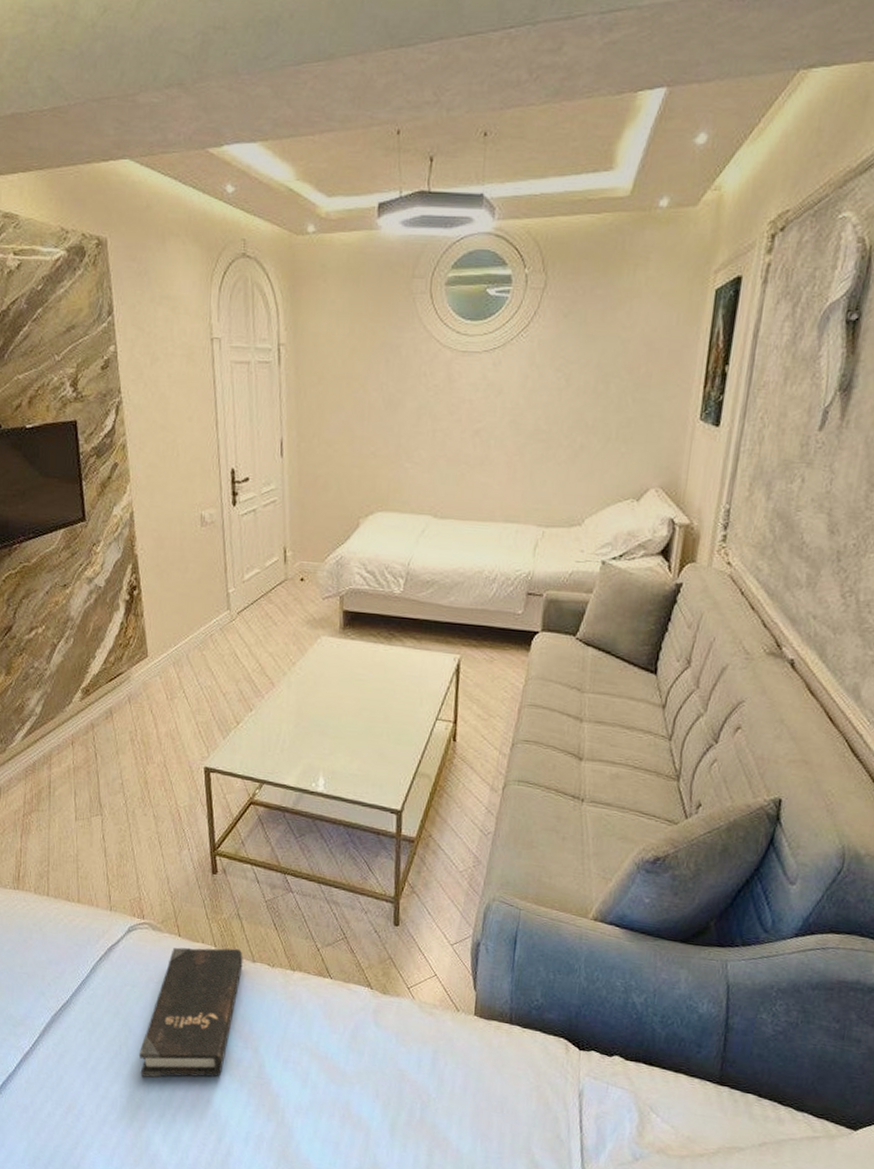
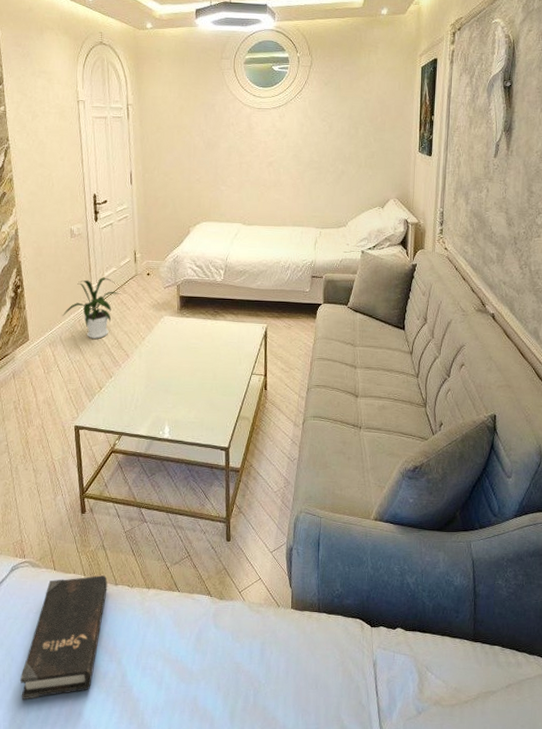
house plant: none [190,580,265,660] -> present [62,277,121,339]

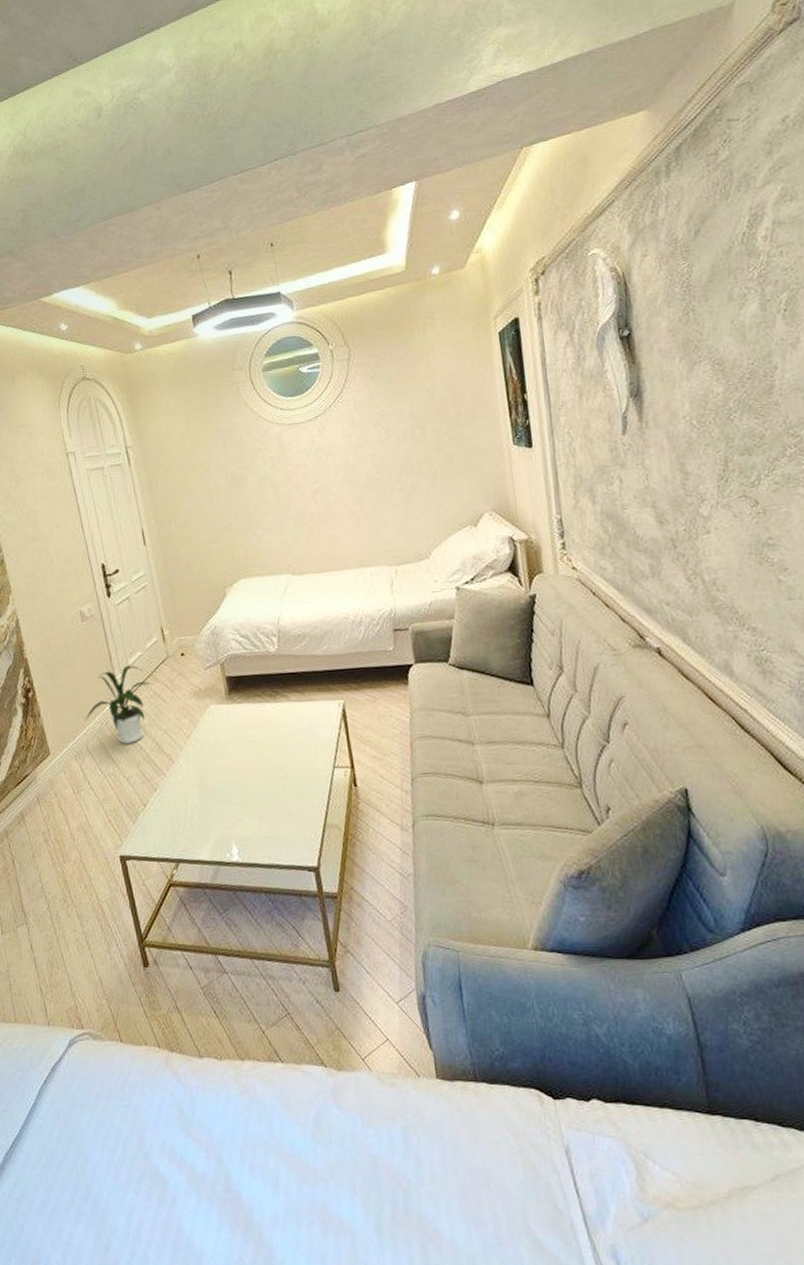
hardback book: present [20,575,108,700] -> none [99,1046,191,1212]

